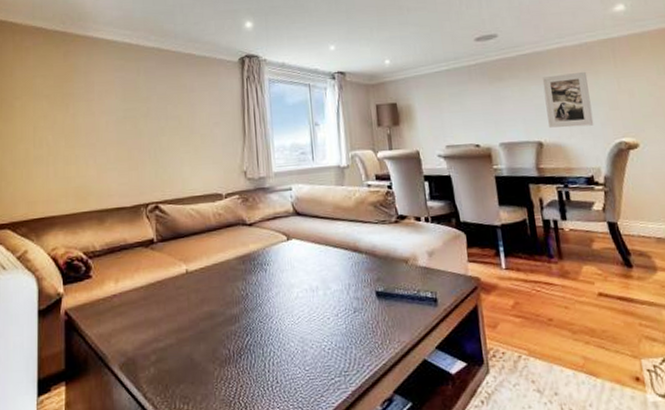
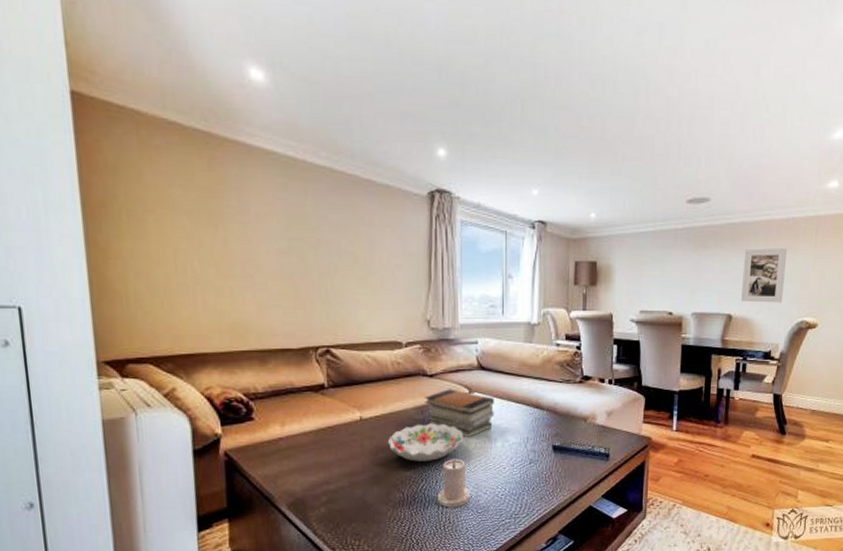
decorative bowl: none [212,273,285,315] -> present [387,423,464,462]
book stack: none [244,236,313,287] -> present [424,389,494,438]
candle: none [262,310,297,365] -> present [436,459,471,508]

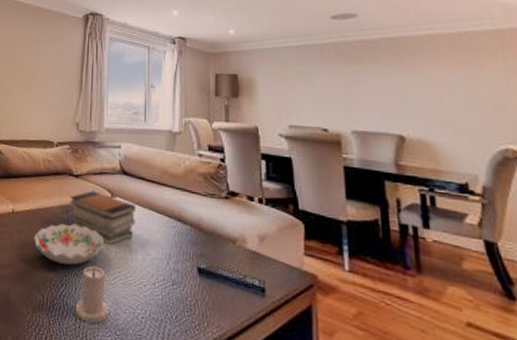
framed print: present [741,247,788,303] -> none [408,63,472,126]

